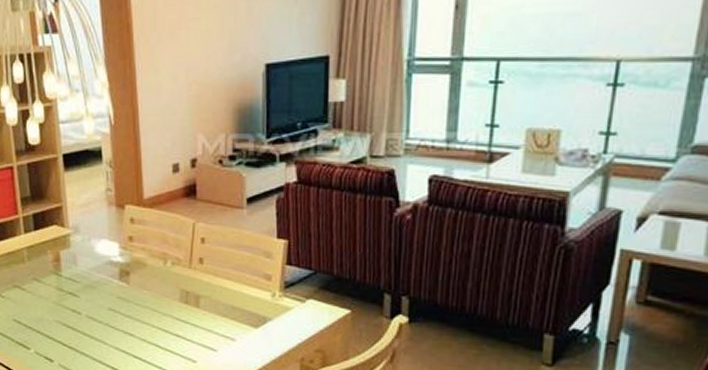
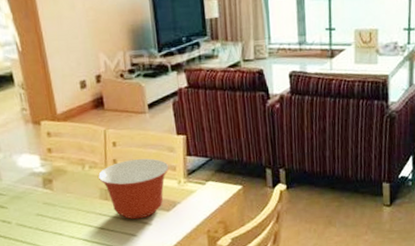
mixing bowl: none [181,261,264,332] -> present [98,158,169,220]

